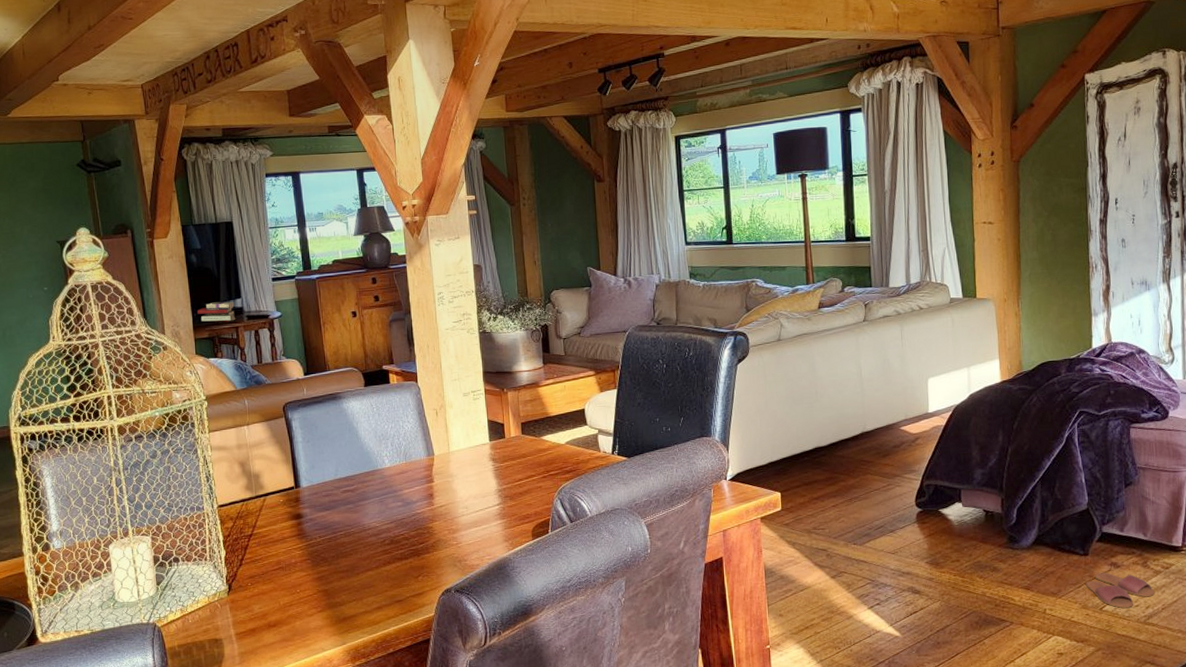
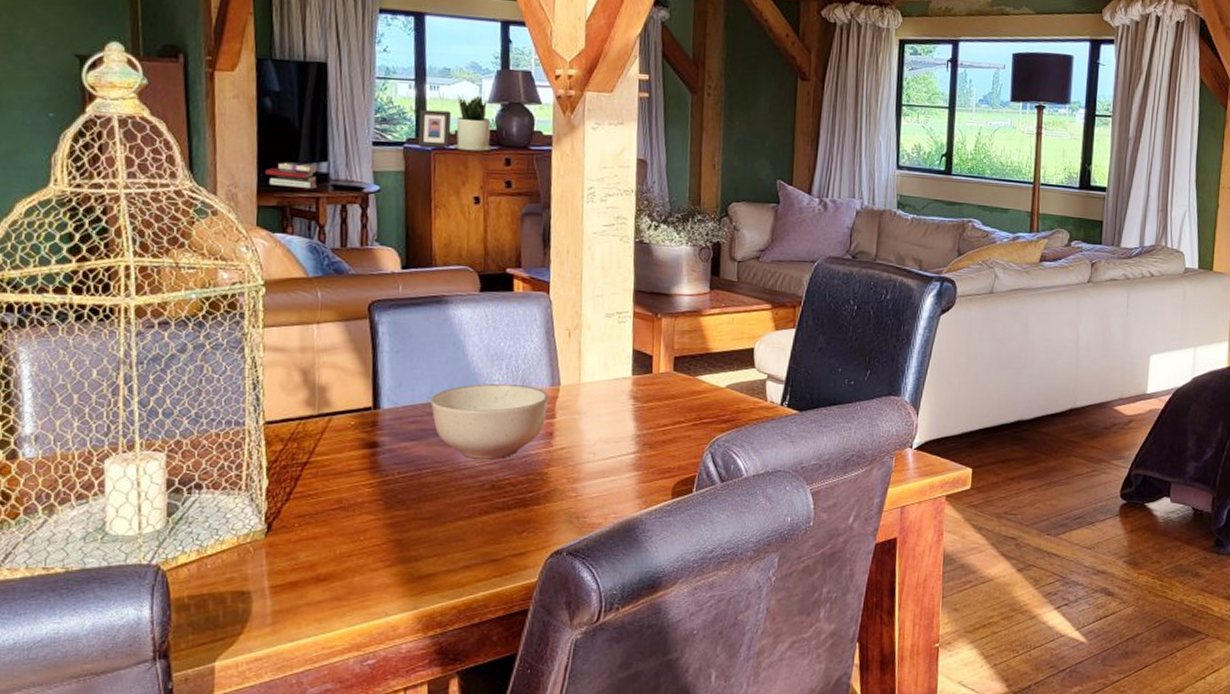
picture frame: none [303,246,330,278] -> present [418,109,451,148]
planter: none [331,231,362,277] -> present [453,95,493,153]
bowl: none [337,457,427,521] -> present [430,383,549,460]

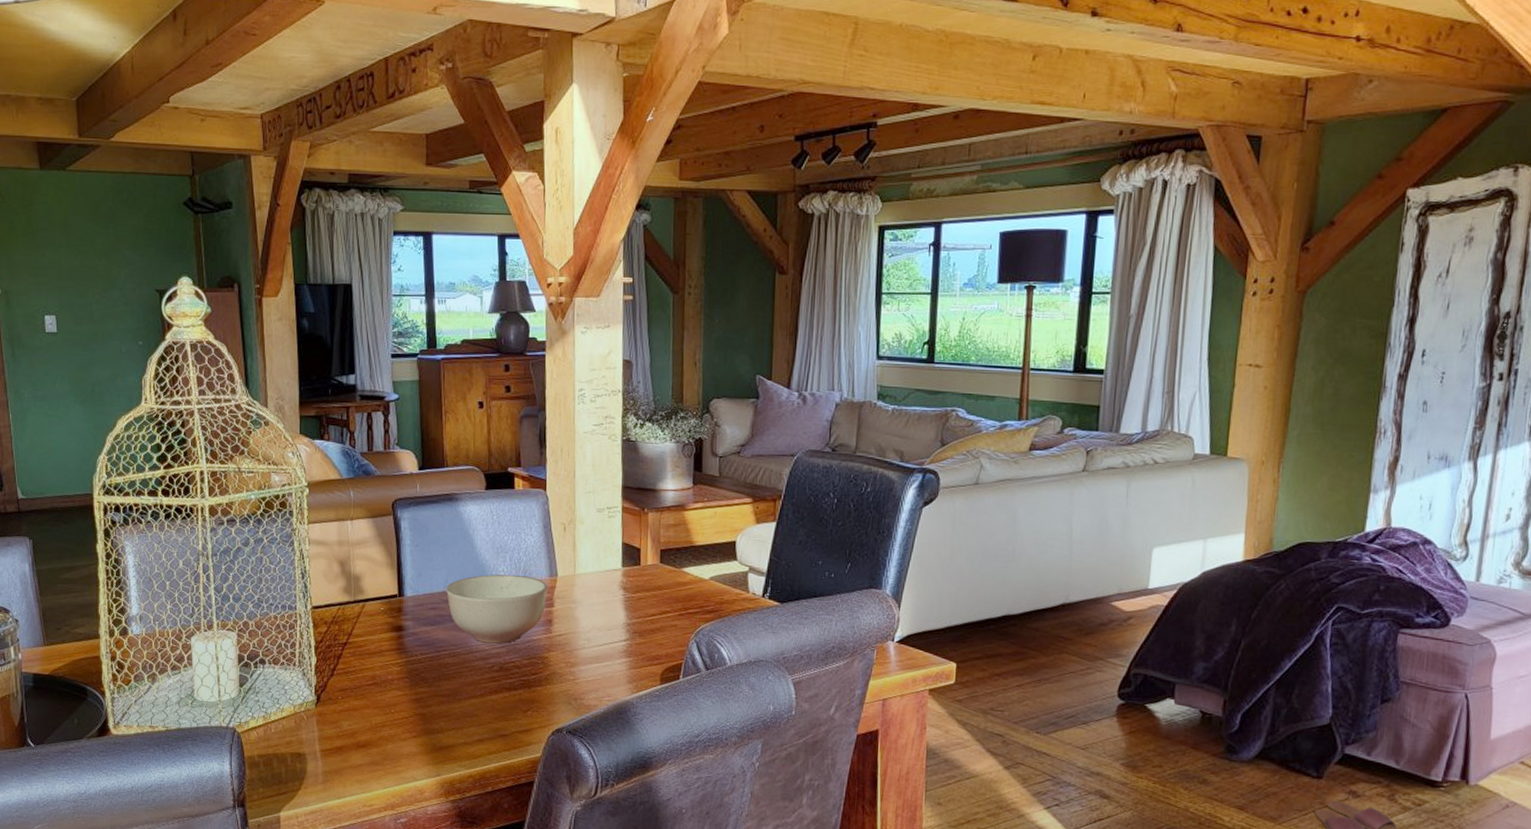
books: present [265,162,318,191] -> none [305,376,348,401]
picture frame: present [418,109,451,148] -> none [429,322,457,358]
planter: present [453,95,493,153] -> none [459,306,494,361]

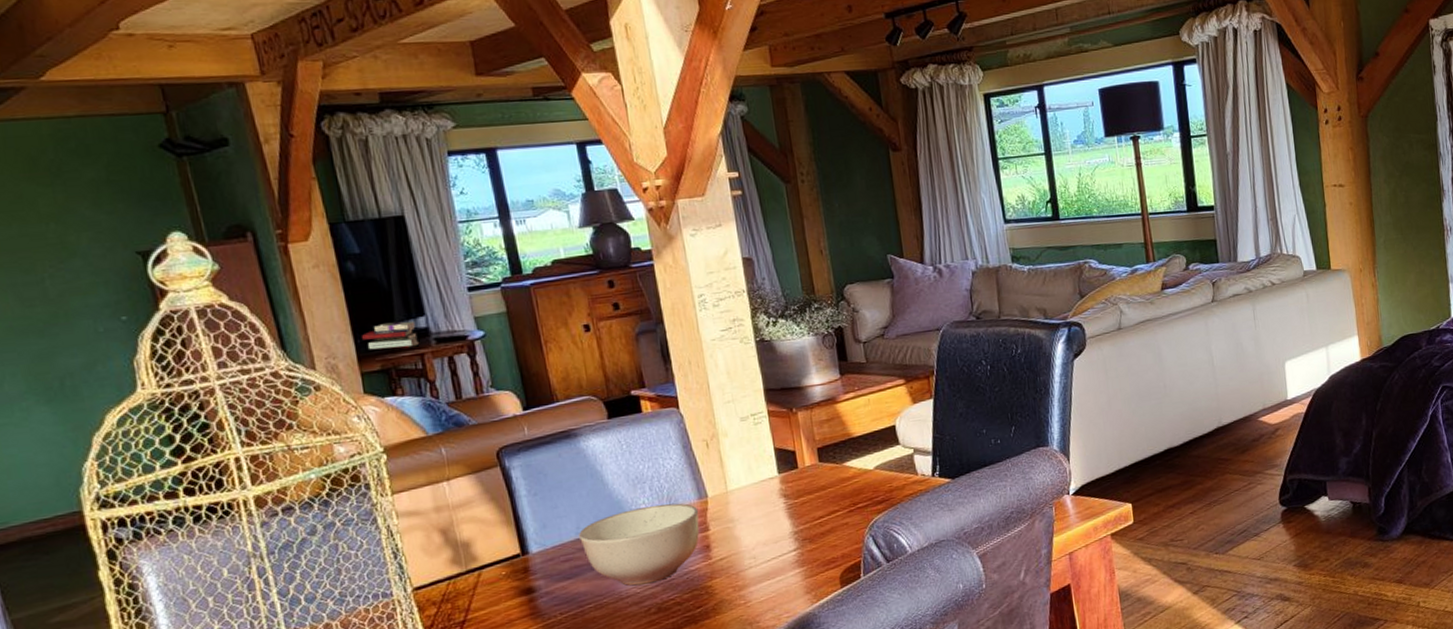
books: none [305,376,348,401] -> present [362,321,420,351]

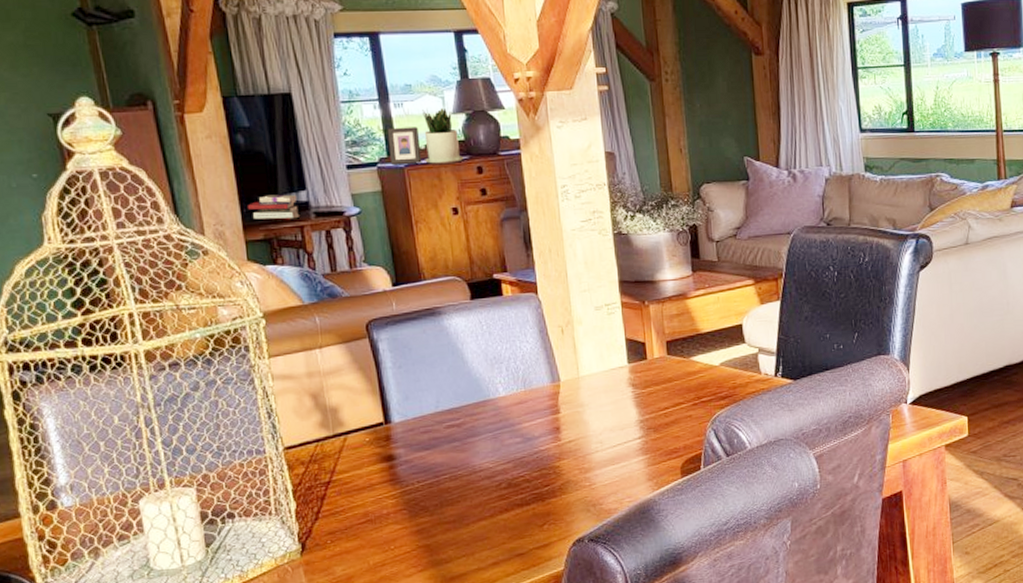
picture frame: none [509,243,549,285] -> present [387,127,422,166]
planter: none [546,222,594,282] -> present [422,107,464,165]
bowl: present [579,503,700,586] -> none [438,384,551,461]

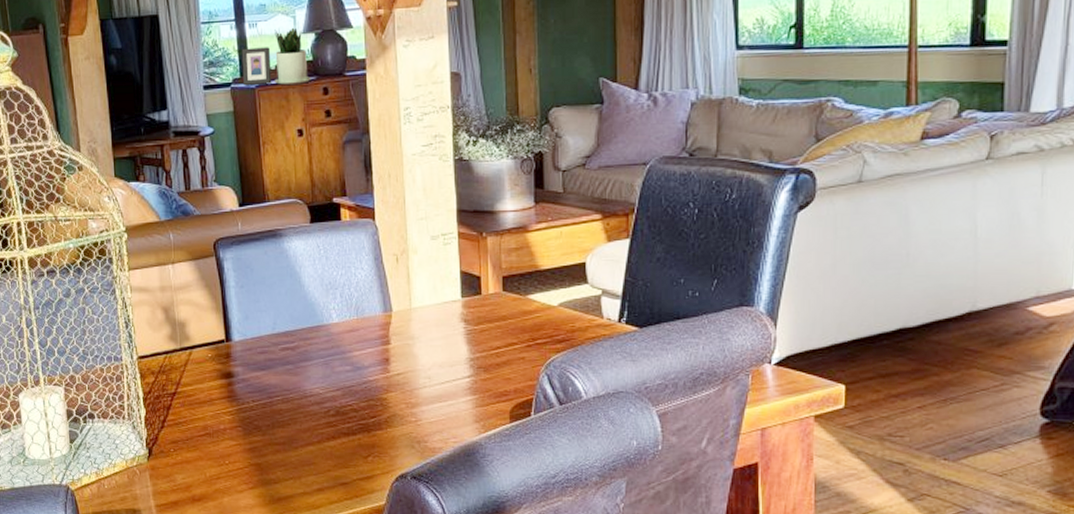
books: present [248,194,301,221] -> none [117,114,161,140]

